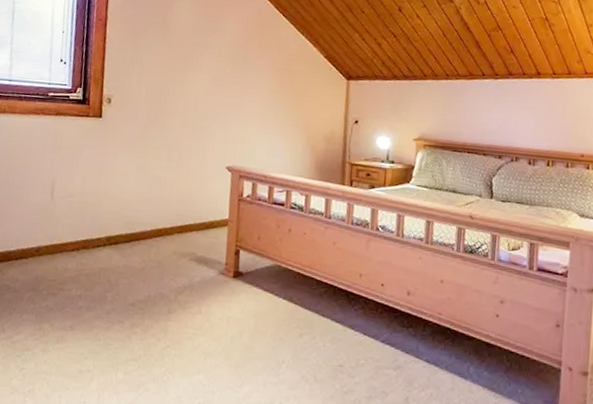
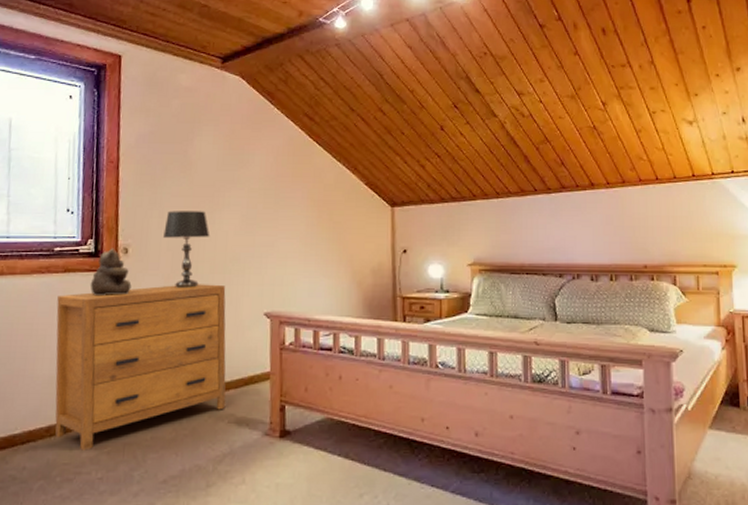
dresser: none [43,134,194,271] -> present [55,284,226,451]
teddy bear: none [77,97,113,140] -> present [90,248,132,295]
table lamp: none [142,68,183,139] -> present [163,211,210,288]

